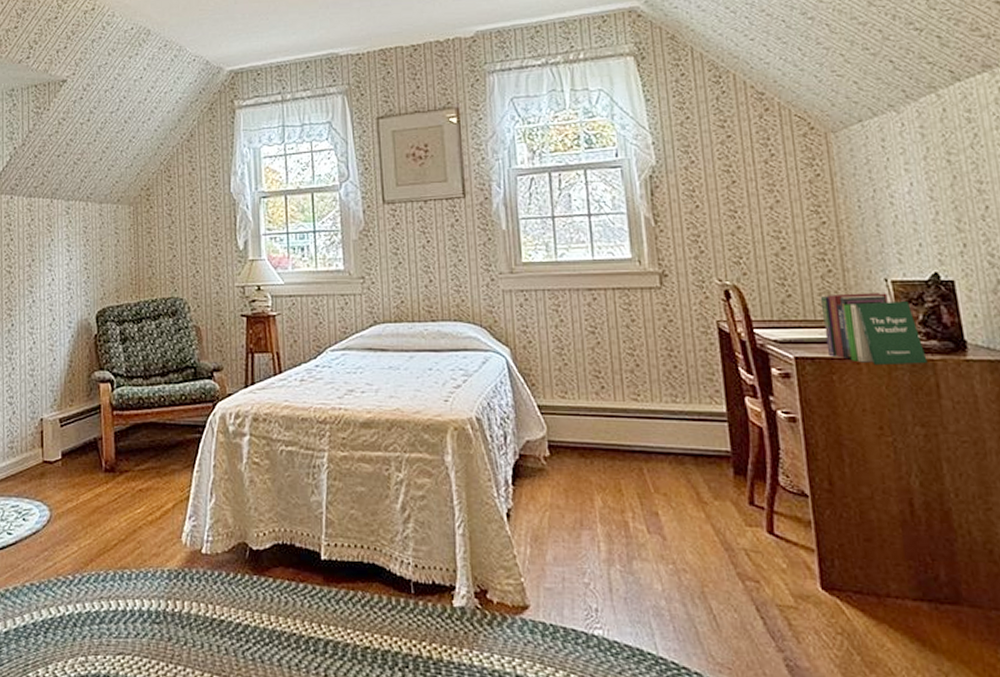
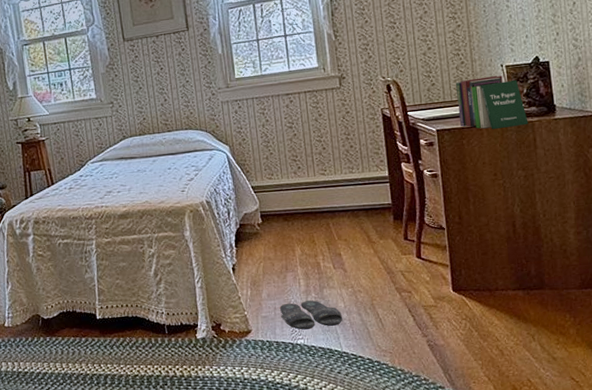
slippers: none [571,573,660,616] -> present [280,300,343,330]

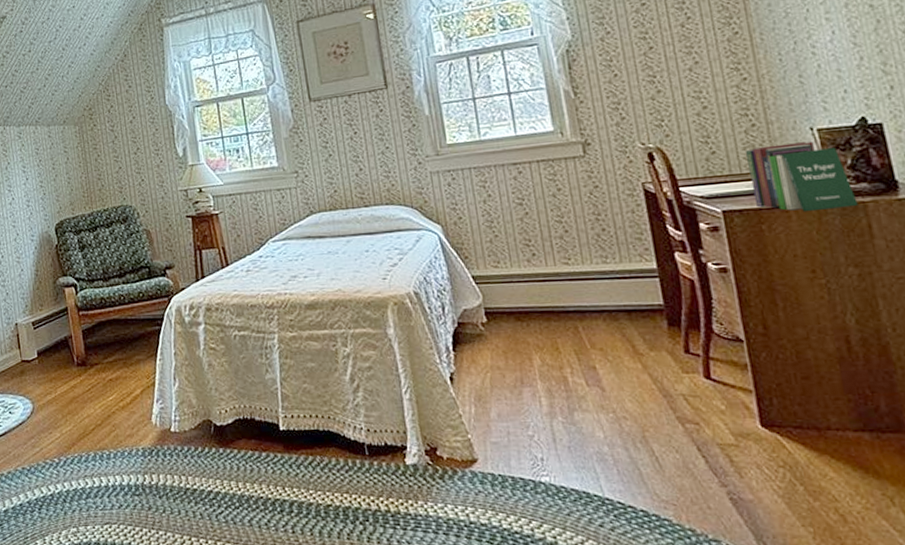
slippers: present [280,300,343,330] -> none [515,426,603,464]

